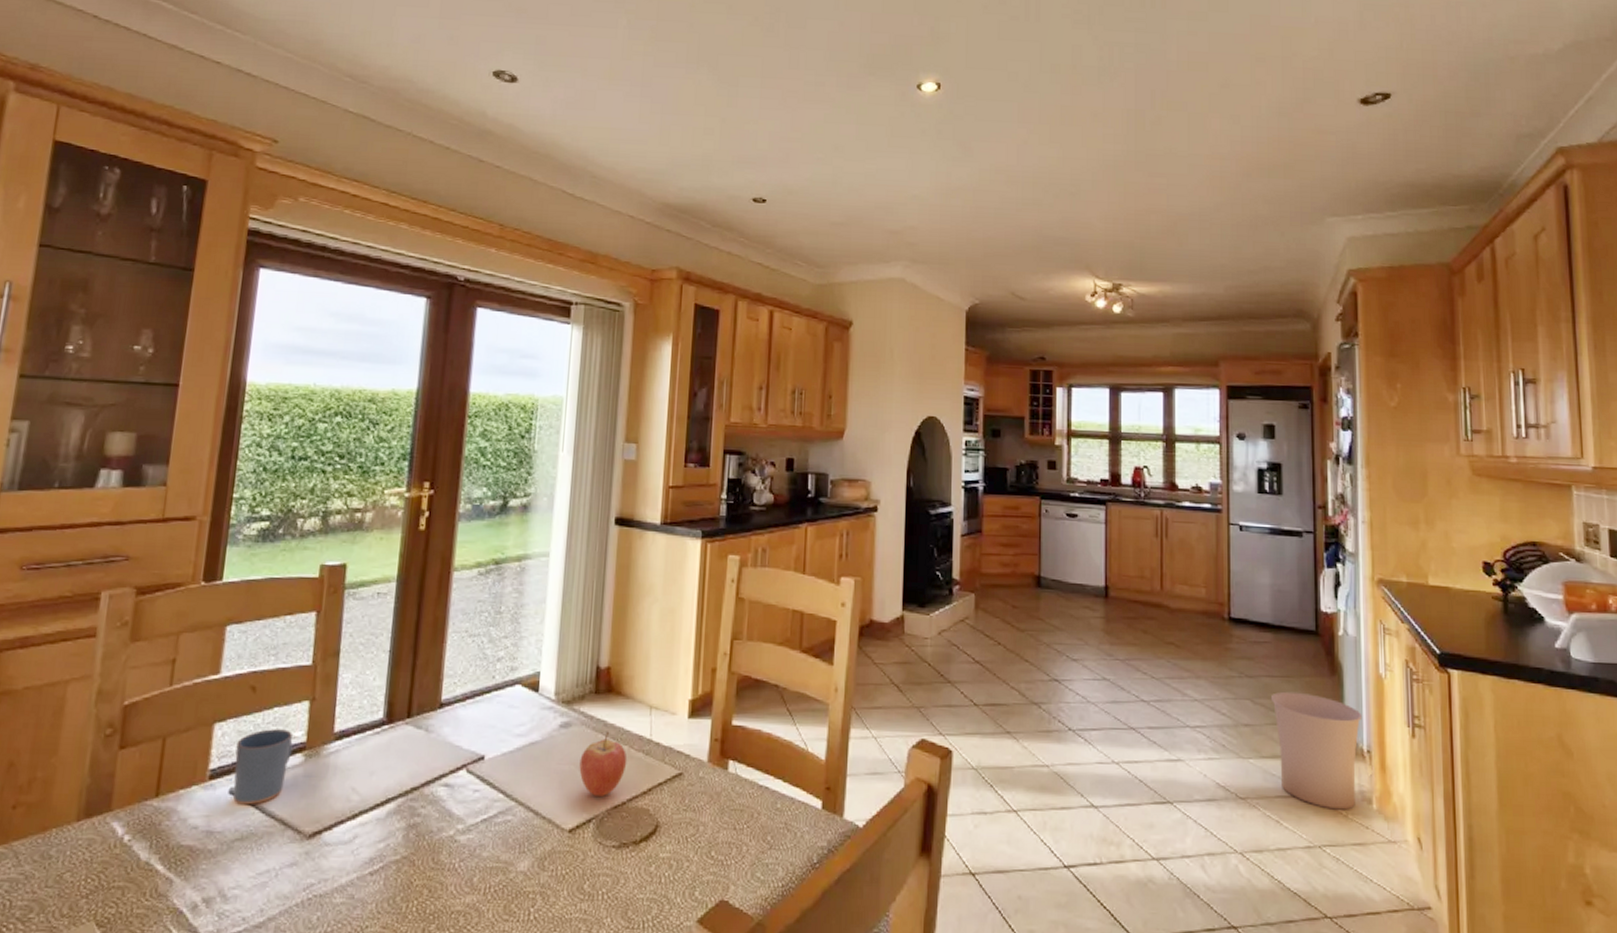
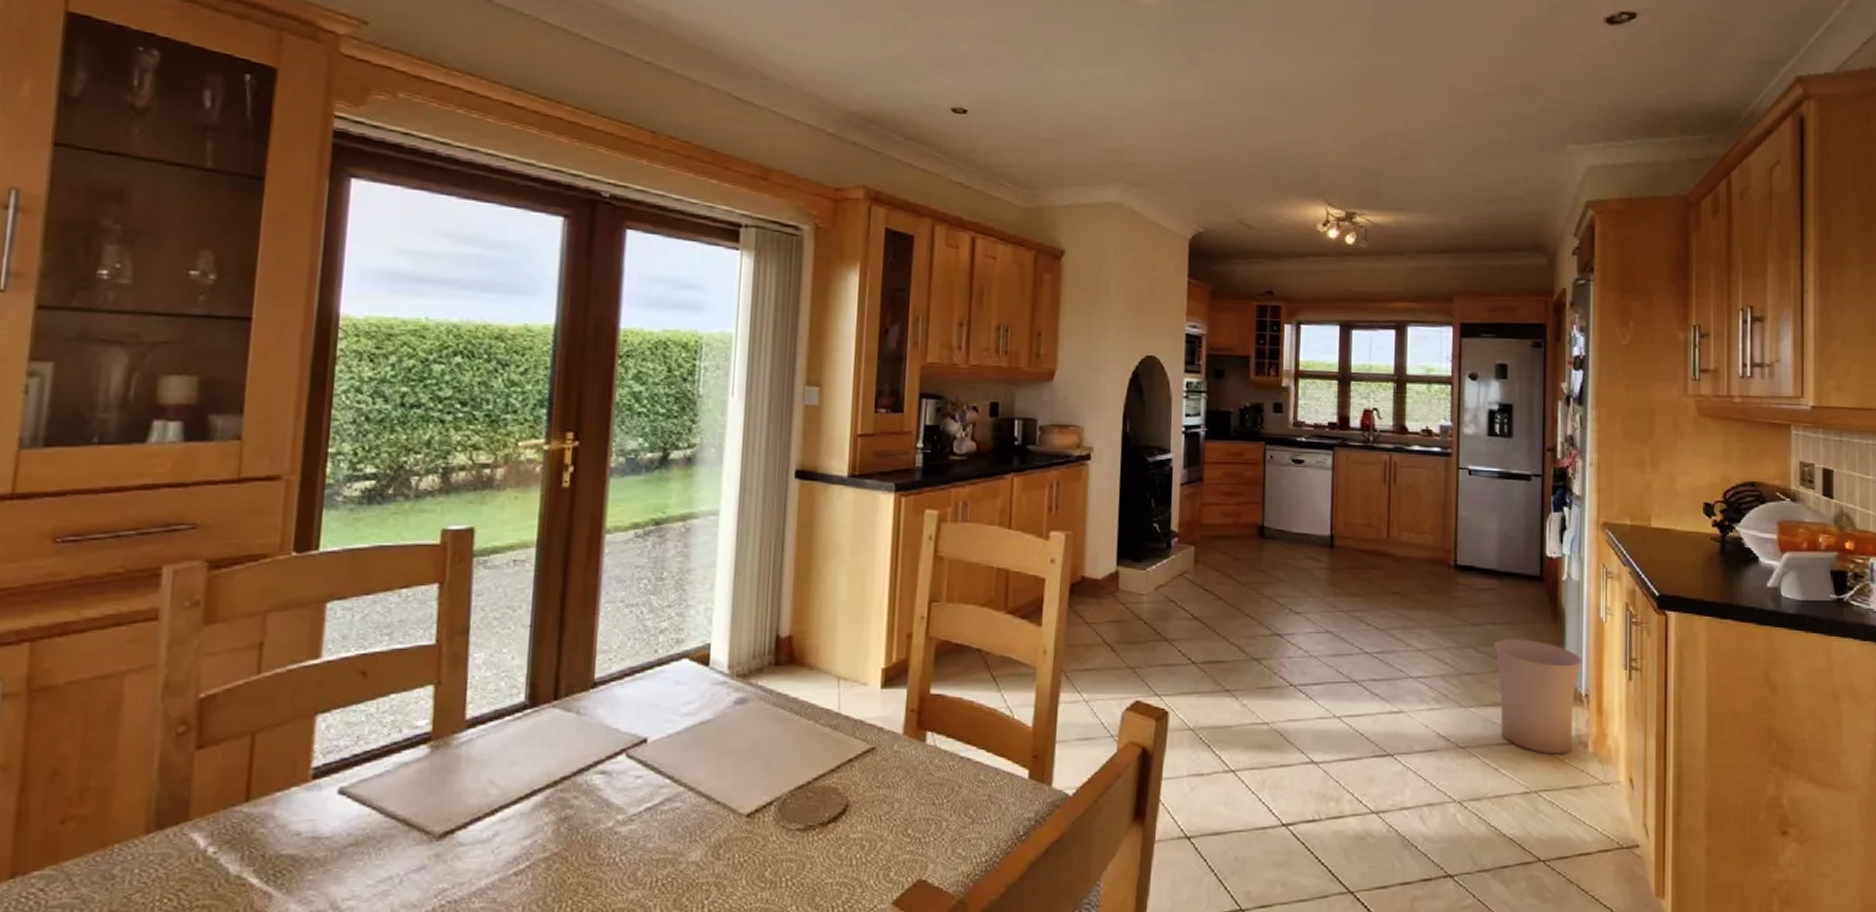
mug: present [233,729,293,805] -> none [343,718,415,806]
fruit: present [579,731,627,796] -> none [757,706,813,776]

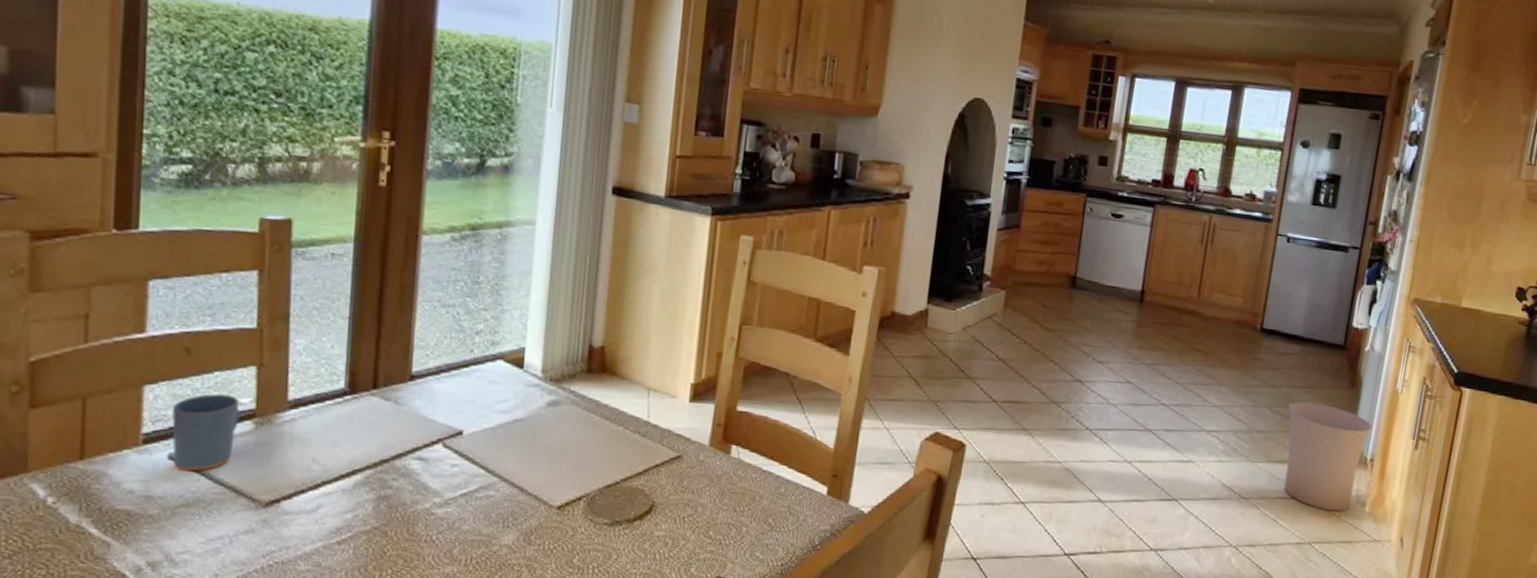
mug: none [343,718,415,806] -> present [172,394,240,472]

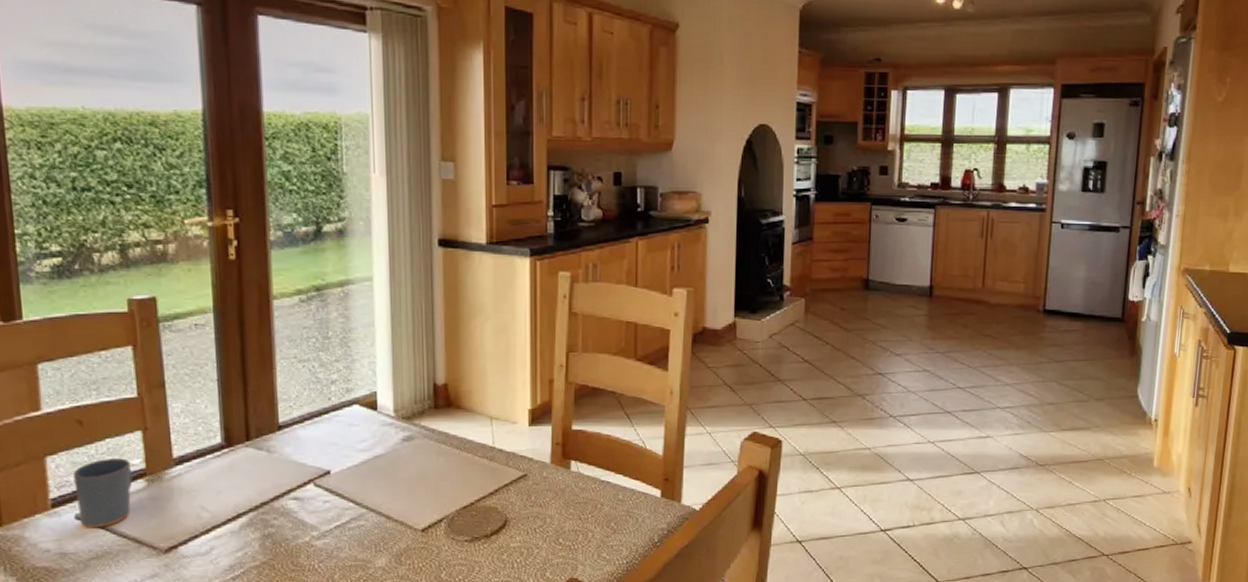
waste bin: present [1284,401,1372,512] -> none [1074,373,1154,470]

